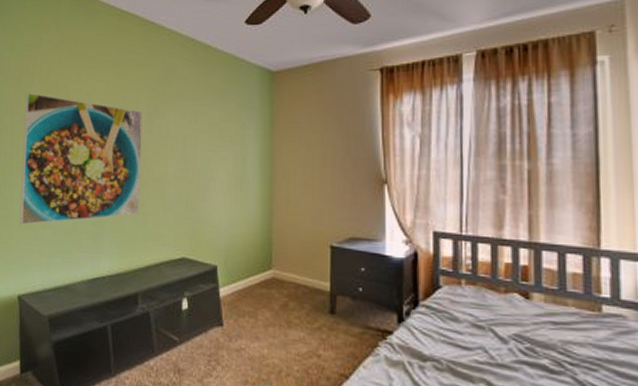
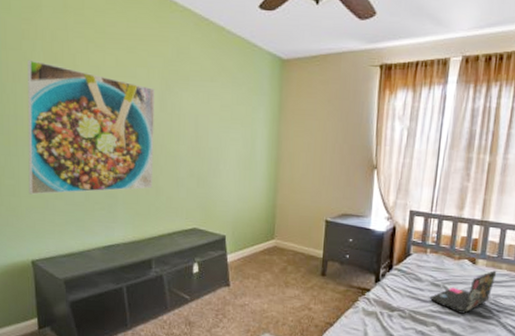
laptop: none [471,308,562,367] -> present [429,270,497,314]

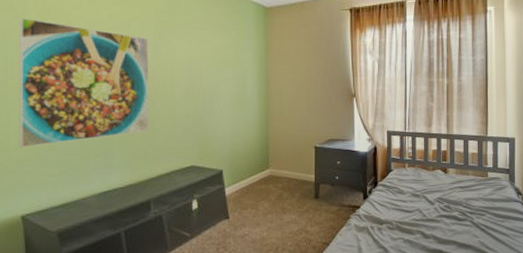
laptop: present [429,270,497,314] -> none [412,177,465,219]

